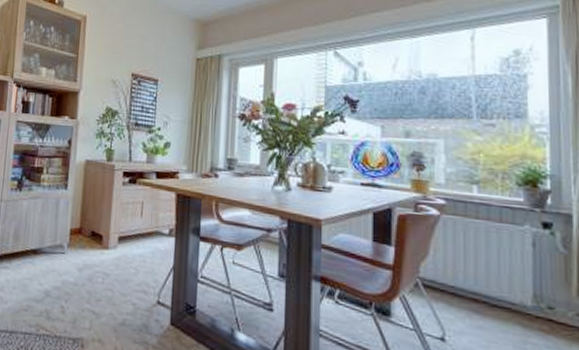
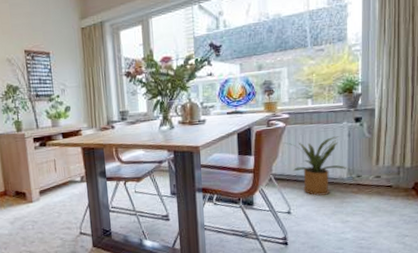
house plant: none [438,237,533,325] -> present [285,136,348,196]

